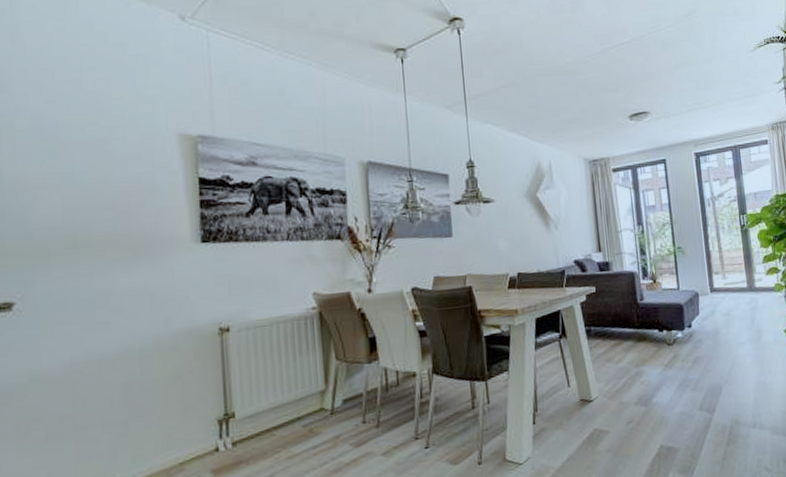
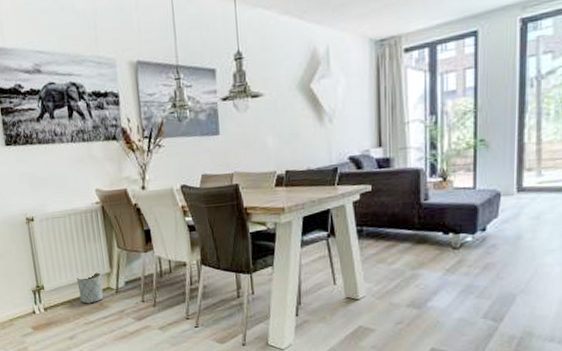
planter: none [280,390,315,432] -> present [76,272,104,304]

